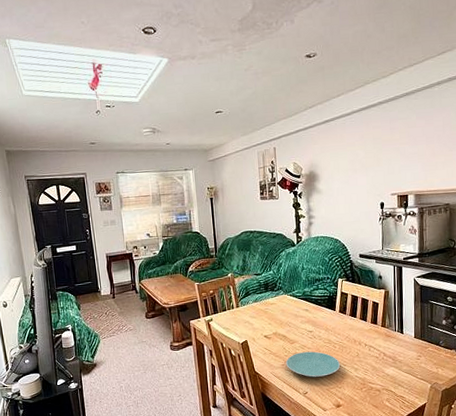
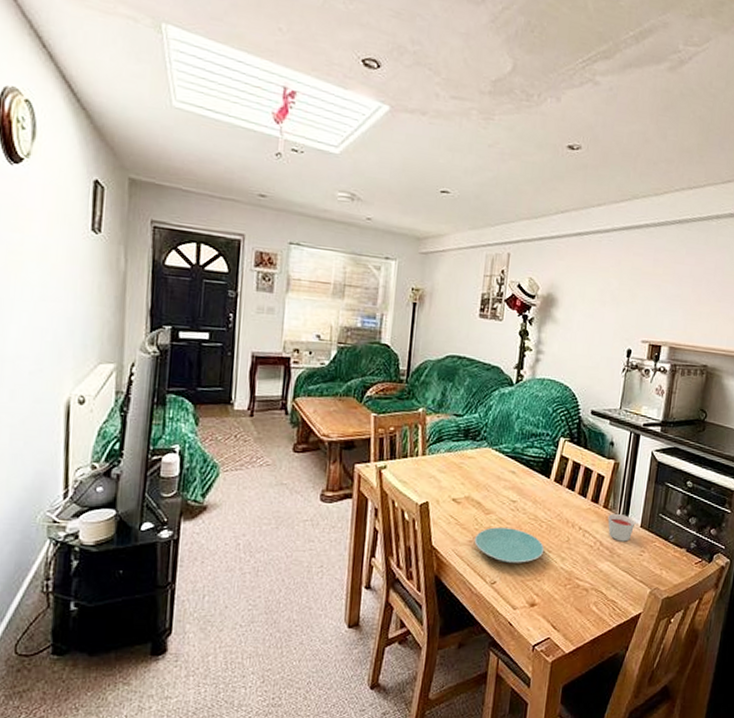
candle: none [386,329,410,351] -> present [607,513,636,542]

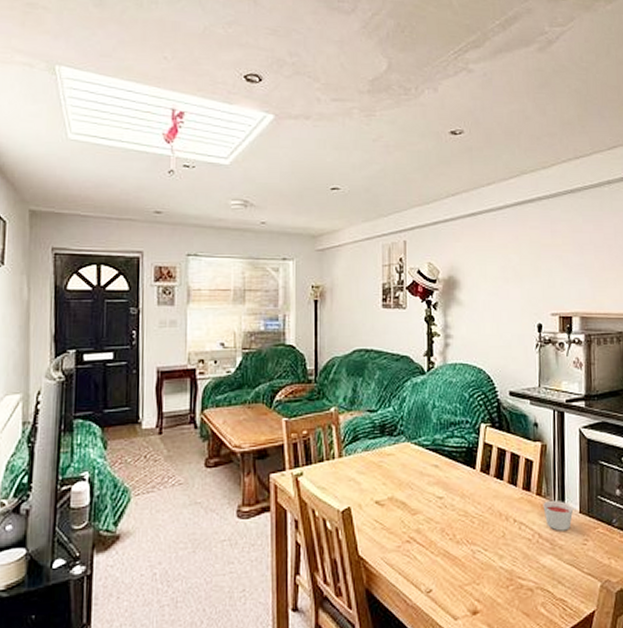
plate: present [474,527,545,564] -> none [403,527,480,568]

